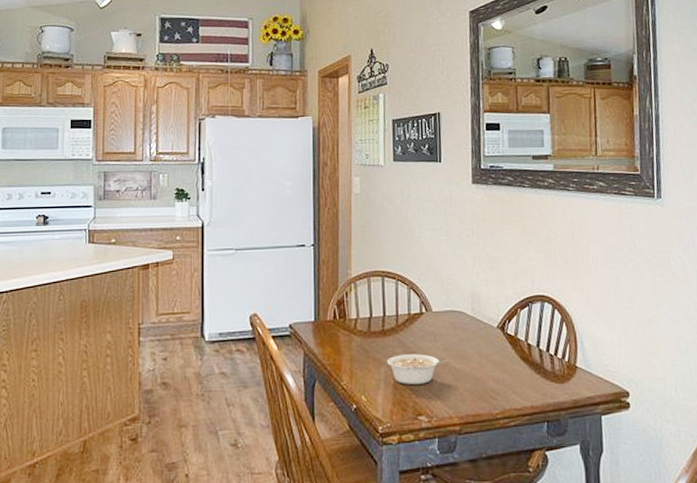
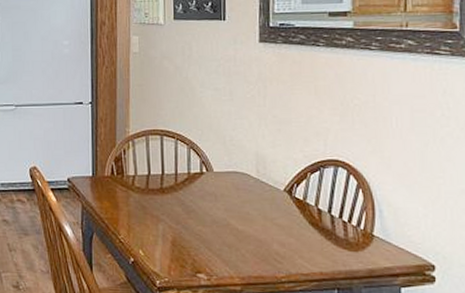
legume: present [387,354,448,384] -> none [166,212,230,243]

